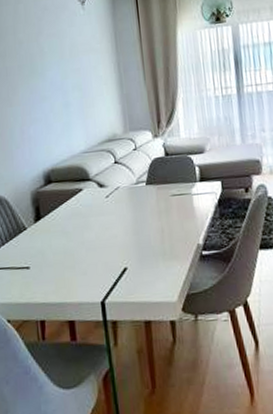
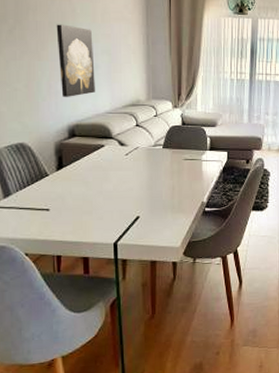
wall art: none [25,65,69,141] -> present [56,24,95,97]

